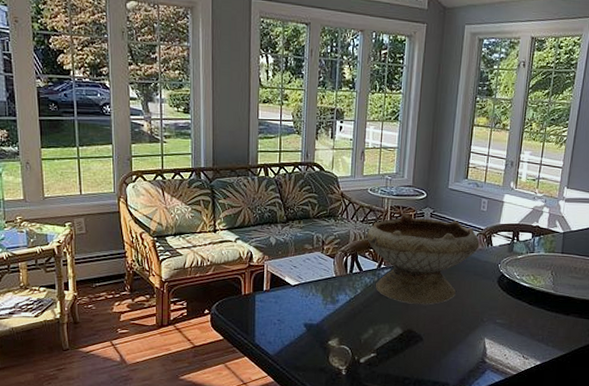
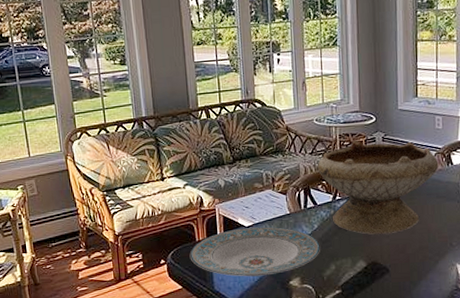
plate: none [234,286,362,334] -> present [189,226,321,277]

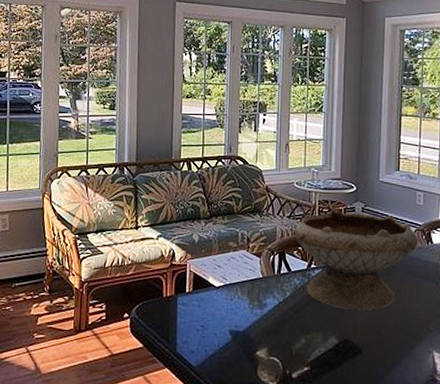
plate: present [189,226,321,277] -> none [155,288,292,343]

